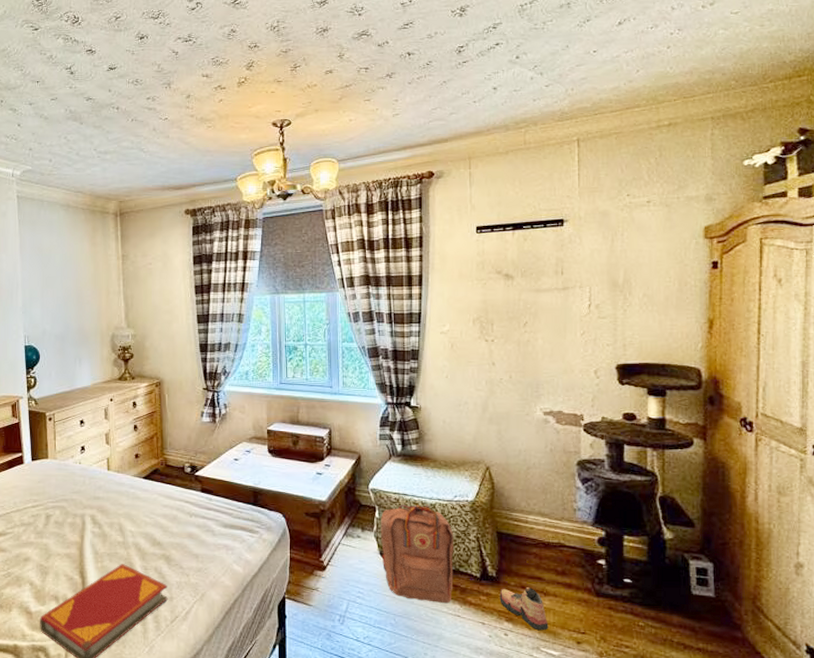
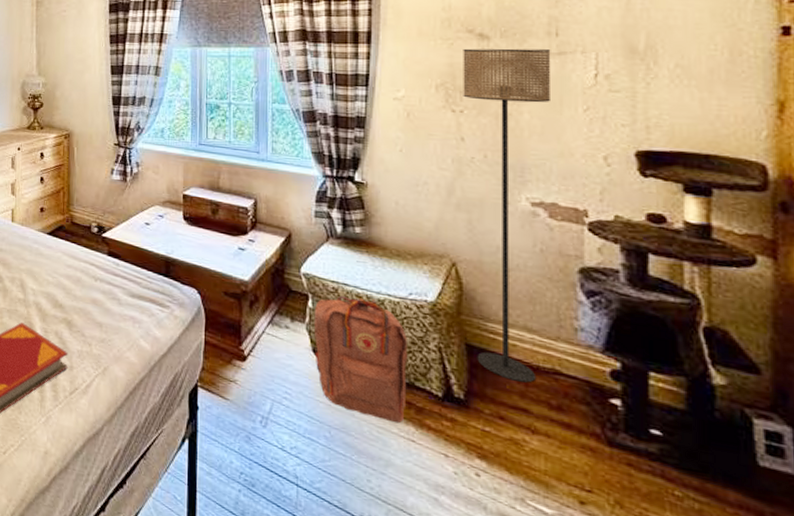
floor lamp: none [493,286,558,556] -> present [463,48,552,383]
shoe: present [499,587,548,631] -> none [469,415,538,479]

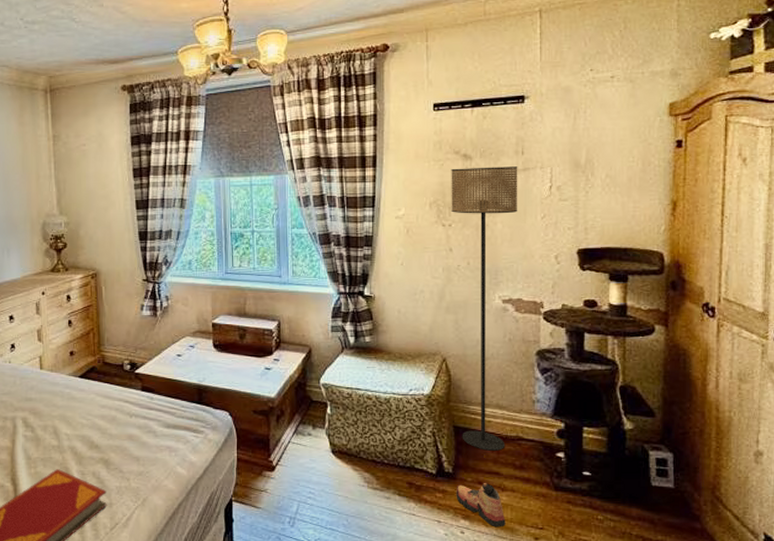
backpack: present [313,295,408,424] -> none [332,399,410,502]
shoe: none [469,415,538,479] -> present [456,483,506,528]

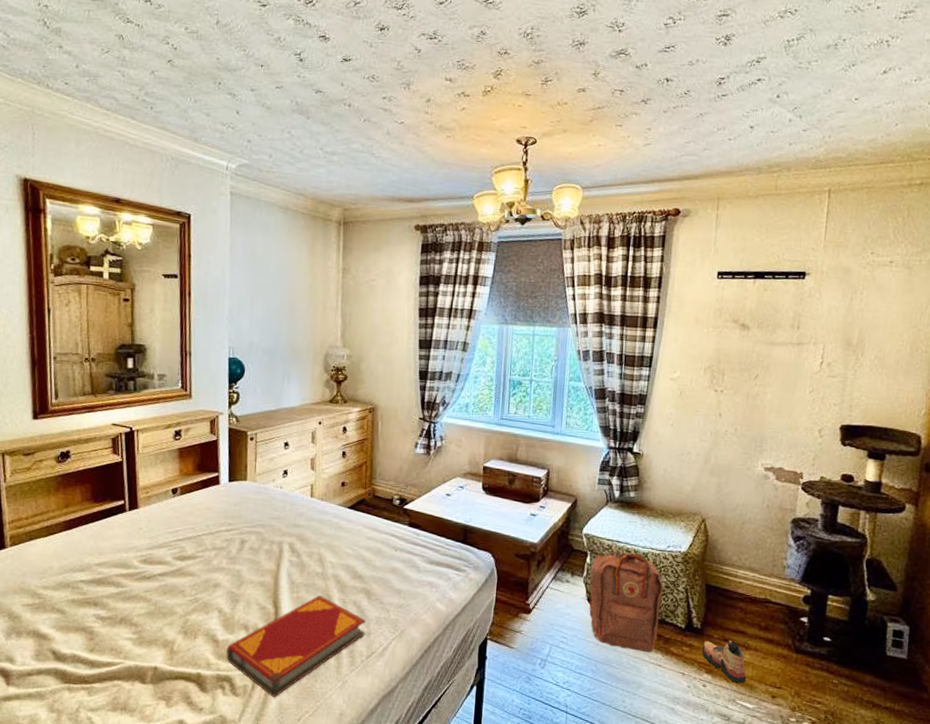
backpack: none [332,399,410,502] -> present [589,551,663,653]
floor lamp: present [451,166,518,451] -> none [713,336,793,611]

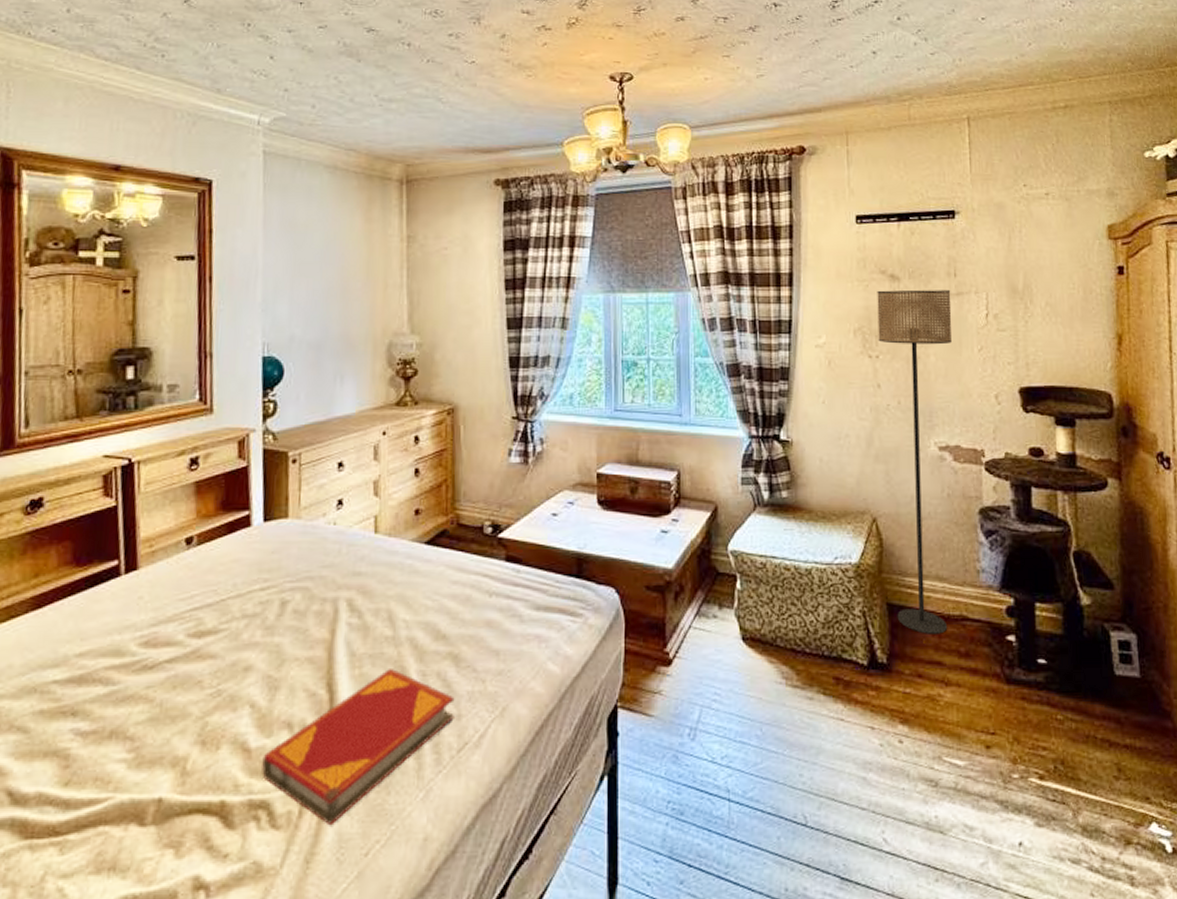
backpack: present [589,551,663,653] -> none [742,570,836,704]
shoe: present [701,640,746,684] -> none [891,676,952,734]
floor lamp: none [713,336,793,611] -> present [877,289,953,634]

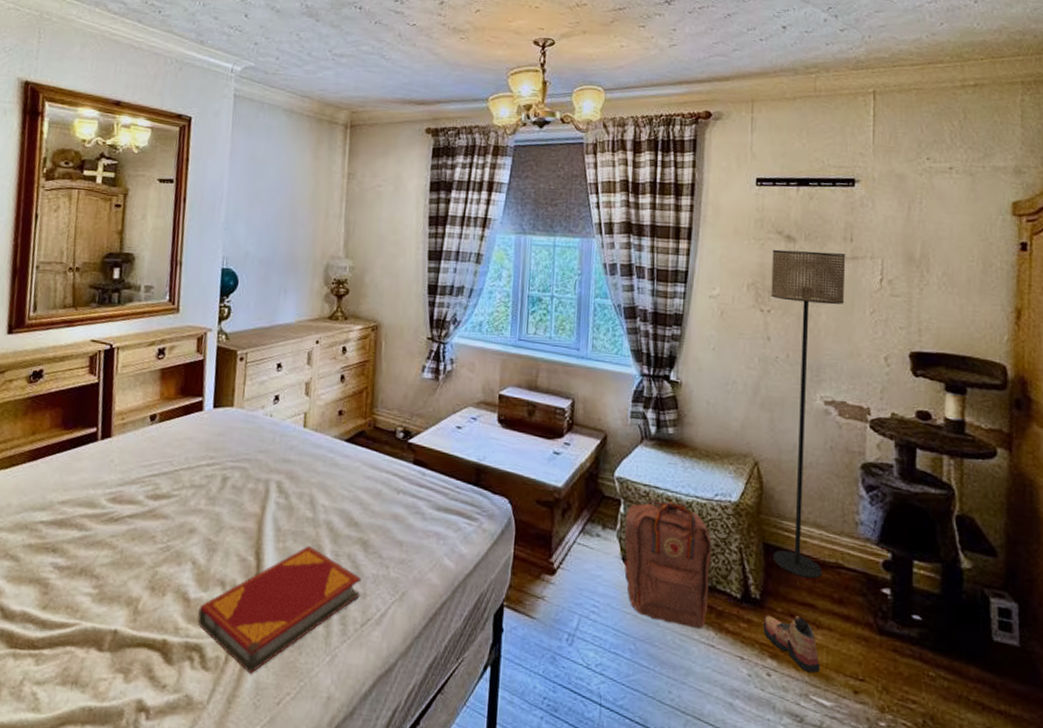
backpack: none [742,570,836,704] -> present [624,499,712,629]
shoe: none [891,676,952,734] -> present [763,614,820,673]

